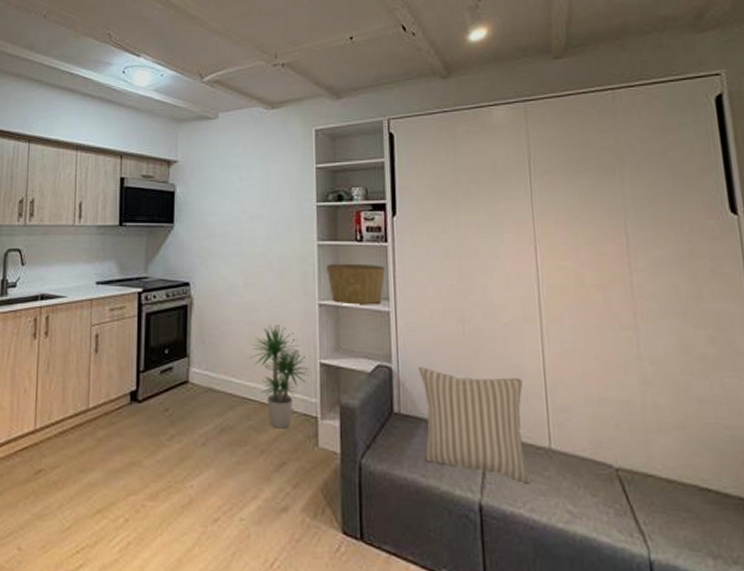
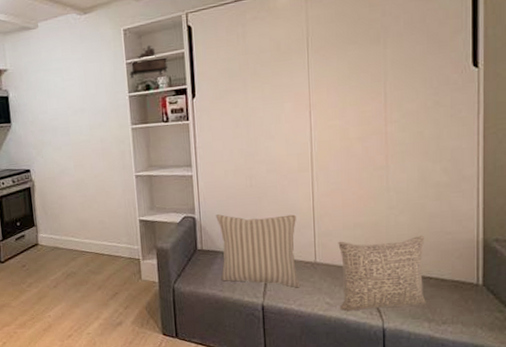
potted plant: present [251,324,310,429] -> none [85,194,132,270]
decorative box: none [319,149,366,186] -> present [129,45,169,79]
basket: present [326,265,385,305] -> none [139,140,188,174]
pillow: none [579,422,709,532] -> present [338,236,428,311]

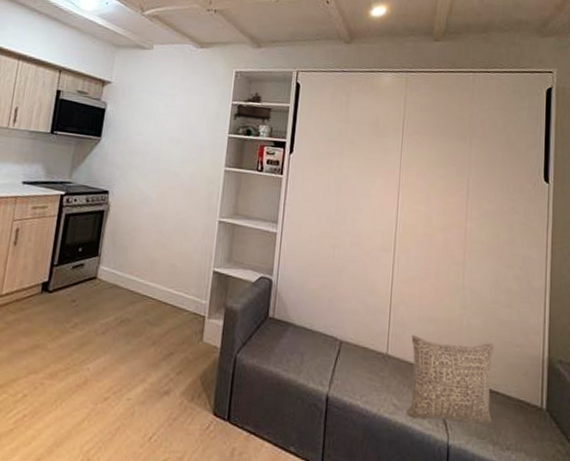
pillow: present [216,214,301,288] -> none [288,281,373,382]

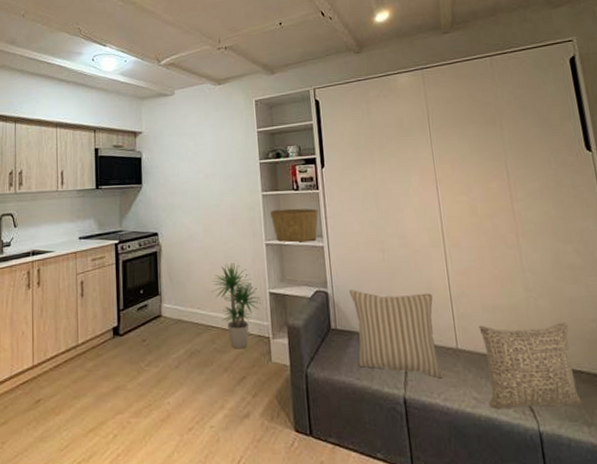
potted plant: none [155,234,204,325] -> present [213,263,262,349]
basket: none [229,188,278,226] -> present [270,208,319,243]
decorative box: present [233,92,273,124] -> none [260,115,298,147]
pillow: none [288,281,373,382] -> present [349,290,444,379]

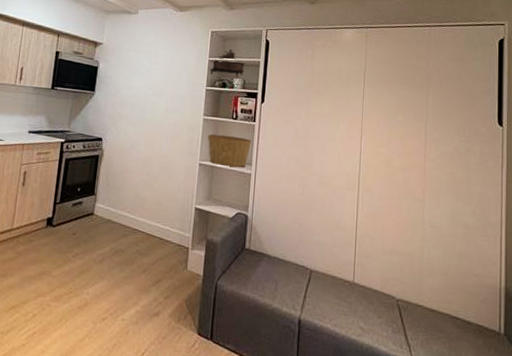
potted plant: present [213,263,262,349] -> none [144,176,187,255]
decorative box: none [260,115,298,147] -> present [210,49,246,78]
pillow: present [349,290,444,379] -> none [264,216,340,307]
pillow: present [479,323,583,409] -> none [373,265,454,347]

